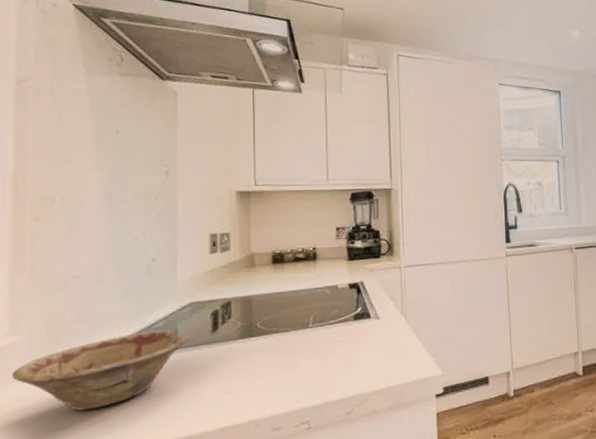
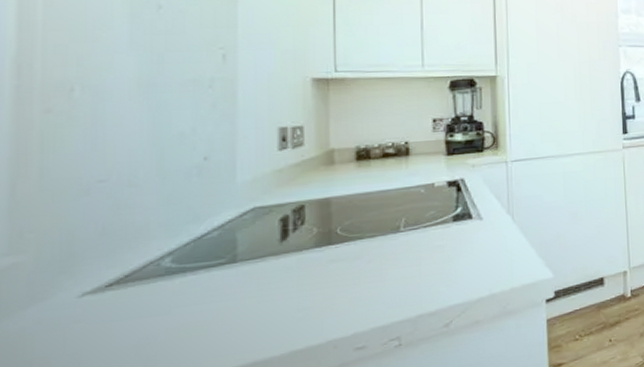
dish: present [11,329,190,411] -> none [10,239,253,343]

